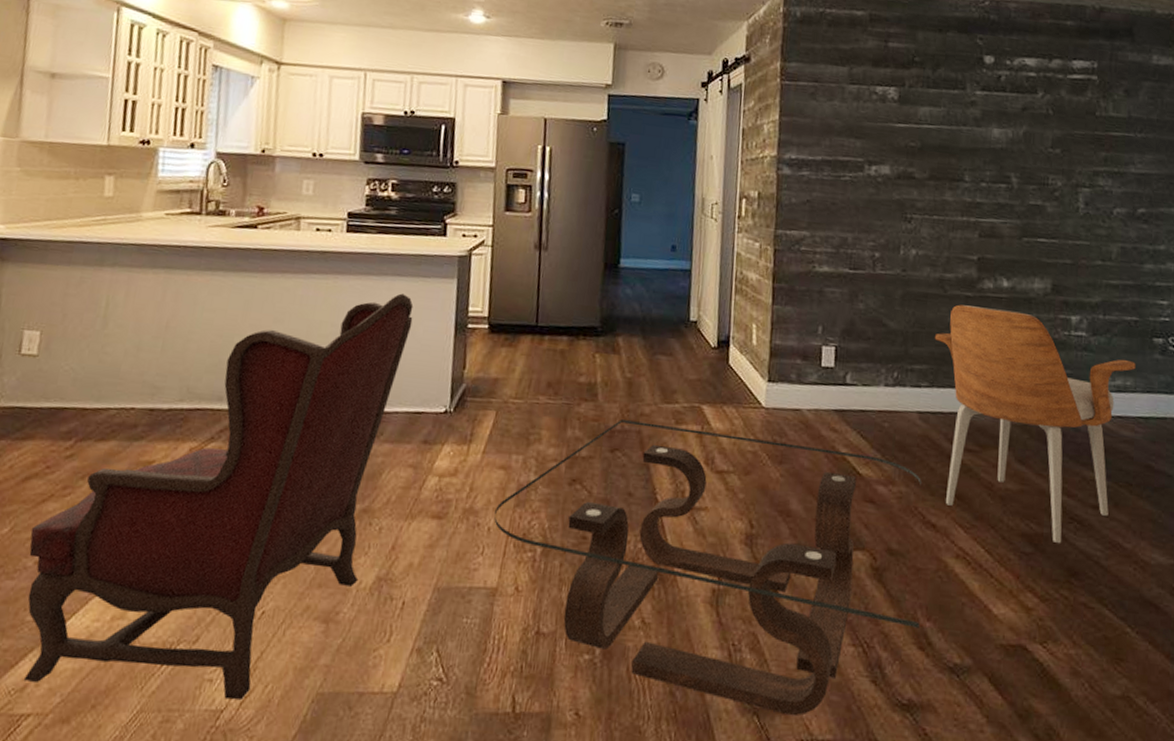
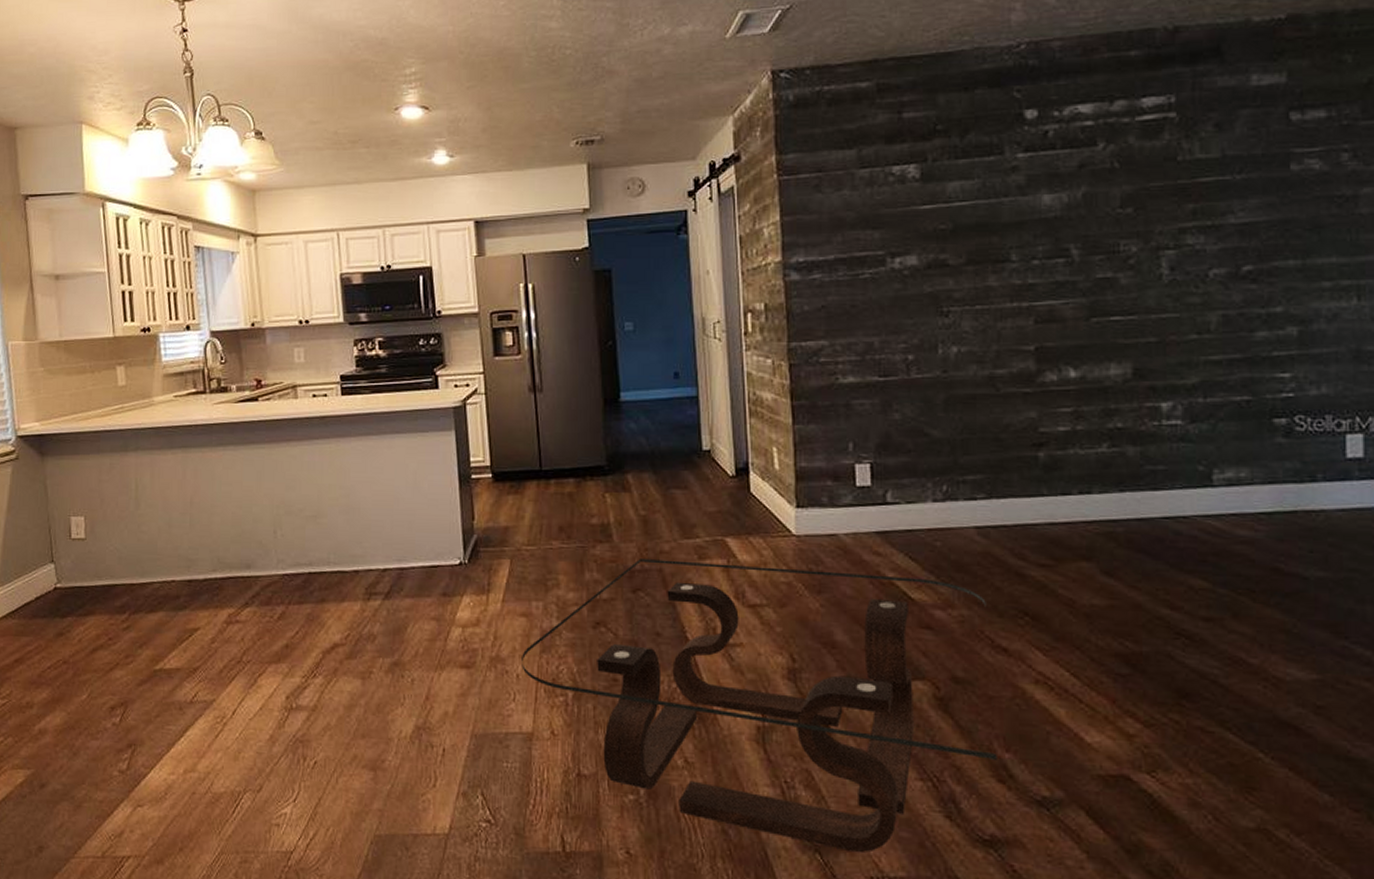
armchair: present [23,293,414,700] -> none [105,450,417,843]
armchair: present [934,304,1136,543] -> none [988,403,1251,662]

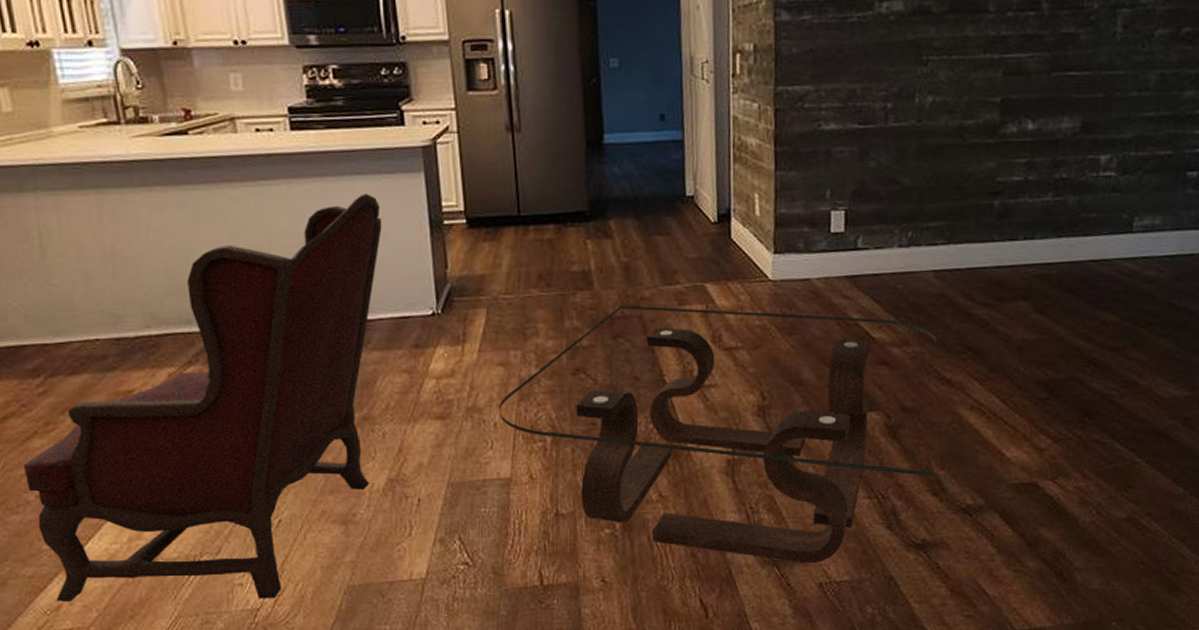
armchair: none [105,450,417,843] -> present [23,193,382,601]

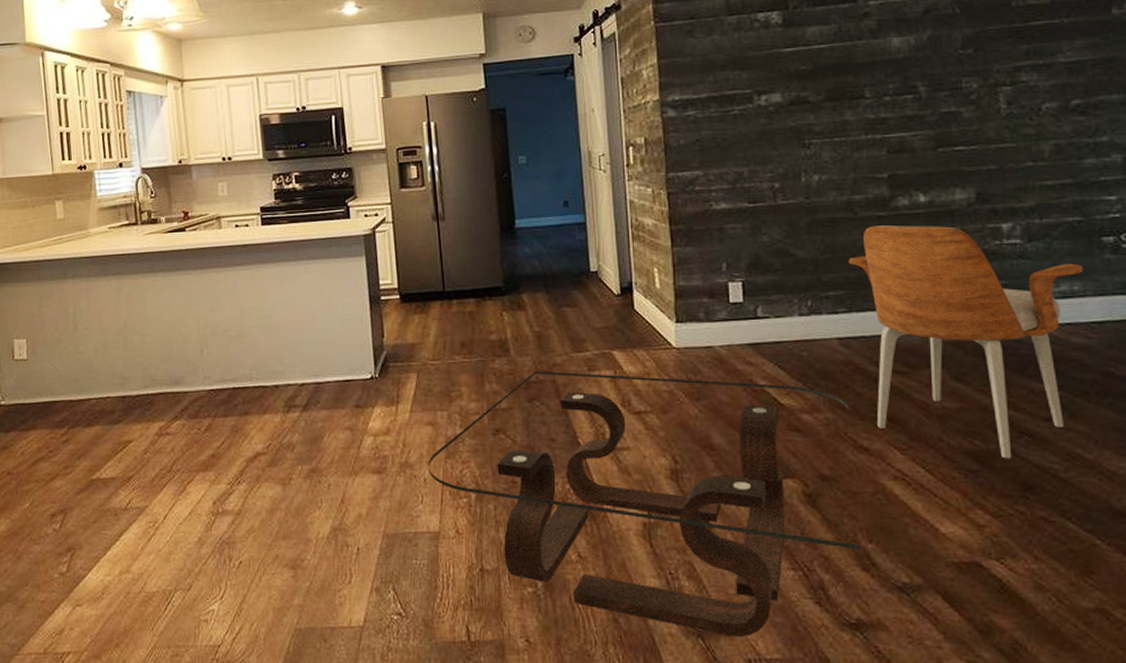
armchair: present [23,193,382,601] -> none [46,275,331,637]
armchair: none [952,153,1166,386] -> present [848,226,1083,458]

